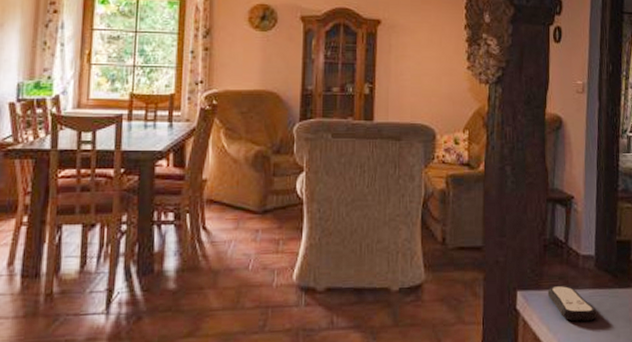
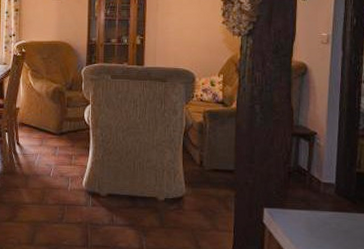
remote control: present [547,286,597,322] -> none [291,207,336,238]

